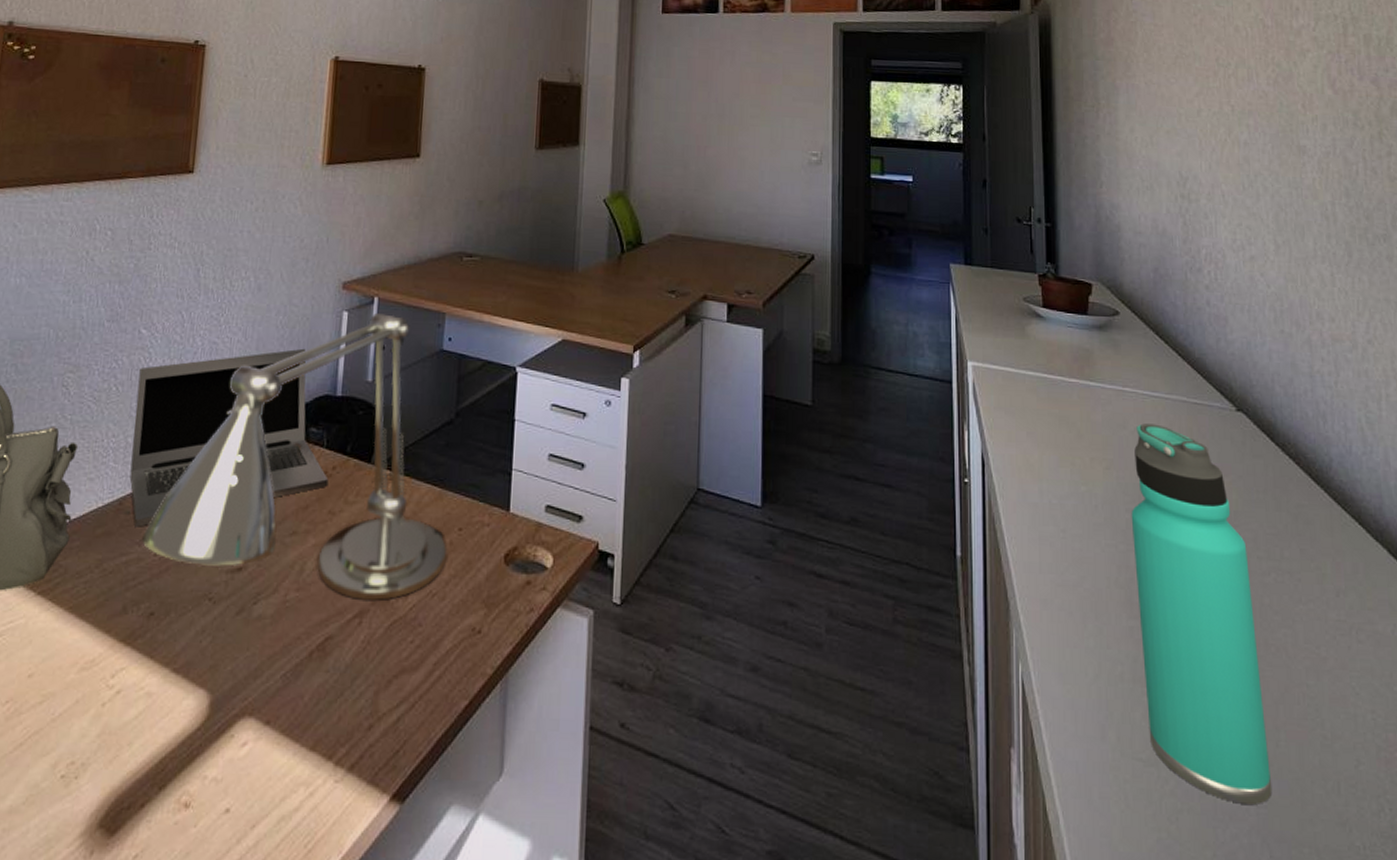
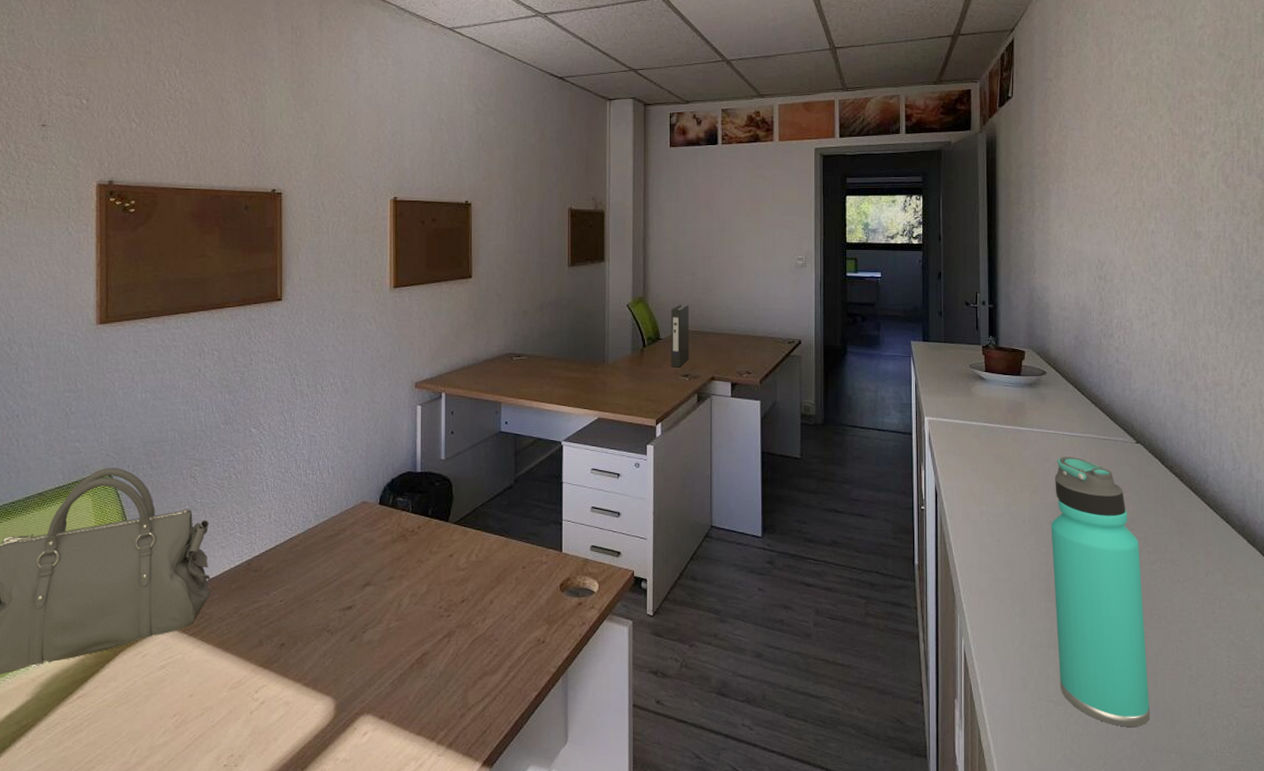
laptop: present [129,348,329,527] -> none [253,436,415,581]
desk lamp: present [142,312,446,601] -> none [269,405,513,625]
binder: none [654,203,679,281] -> present [671,305,689,368]

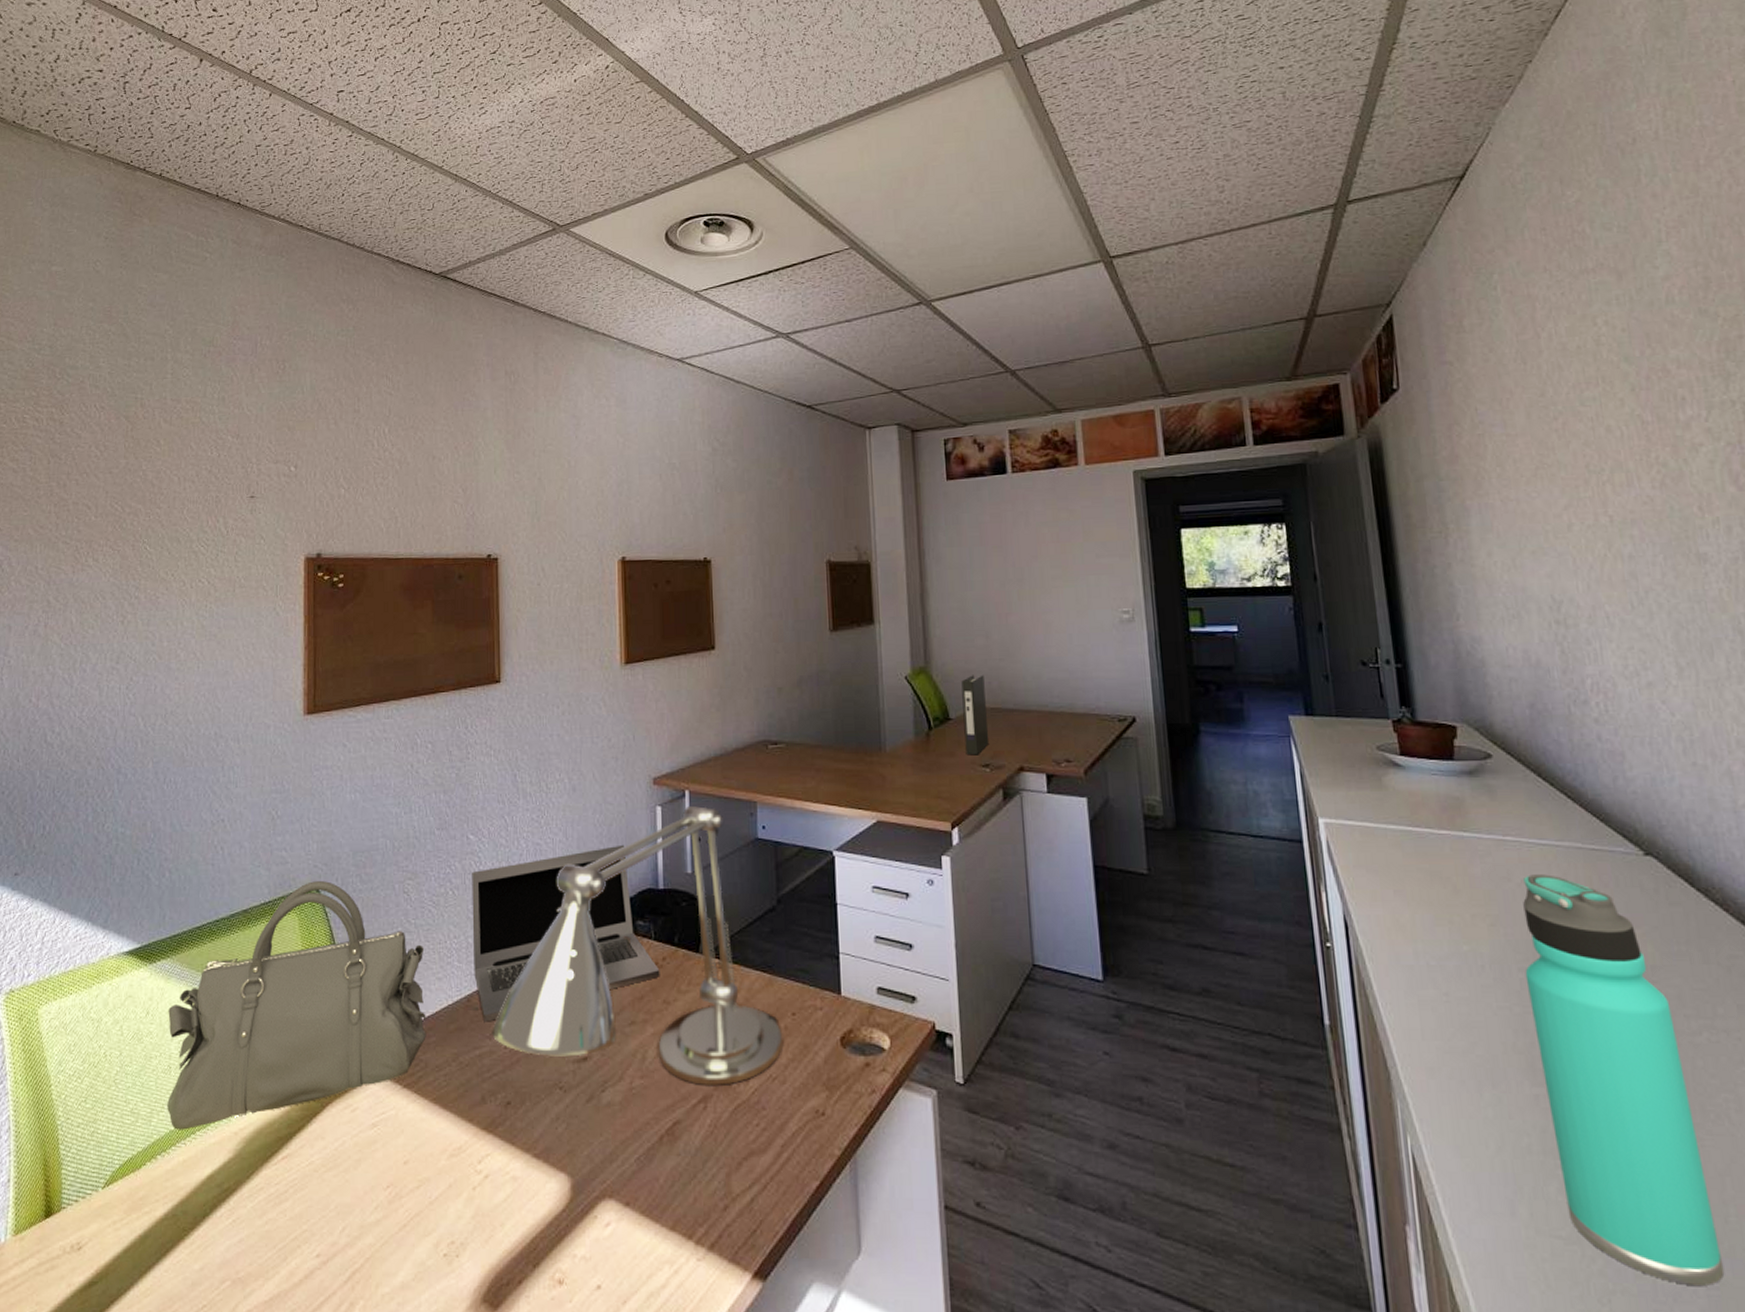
laptop: none [253,436,415,581] -> present [472,844,660,1022]
desk lamp: none [269,405,513,625] -> present [492,805,782,1087]

